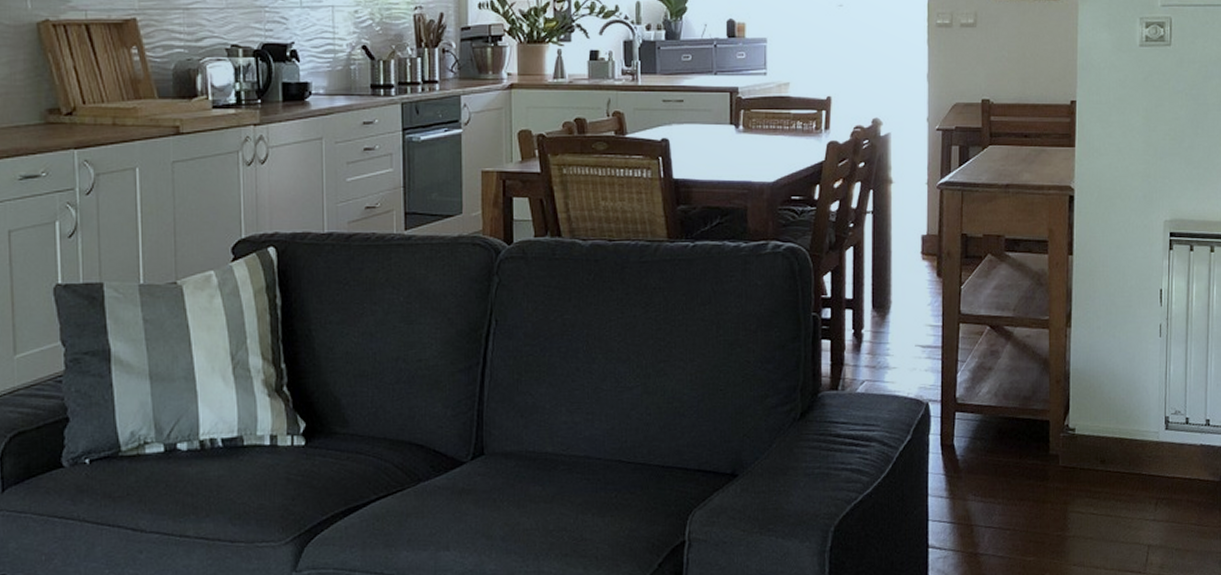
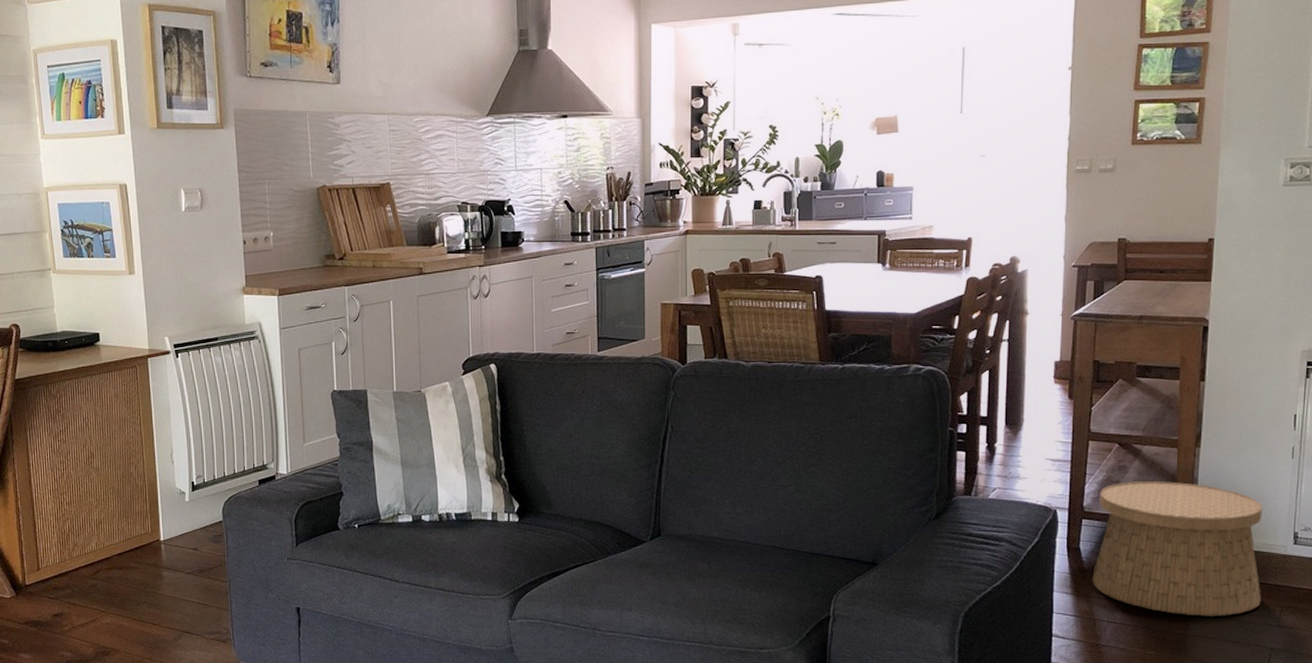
basket: none [968,366,1137,515] -> present [1092,481,1263,616]

